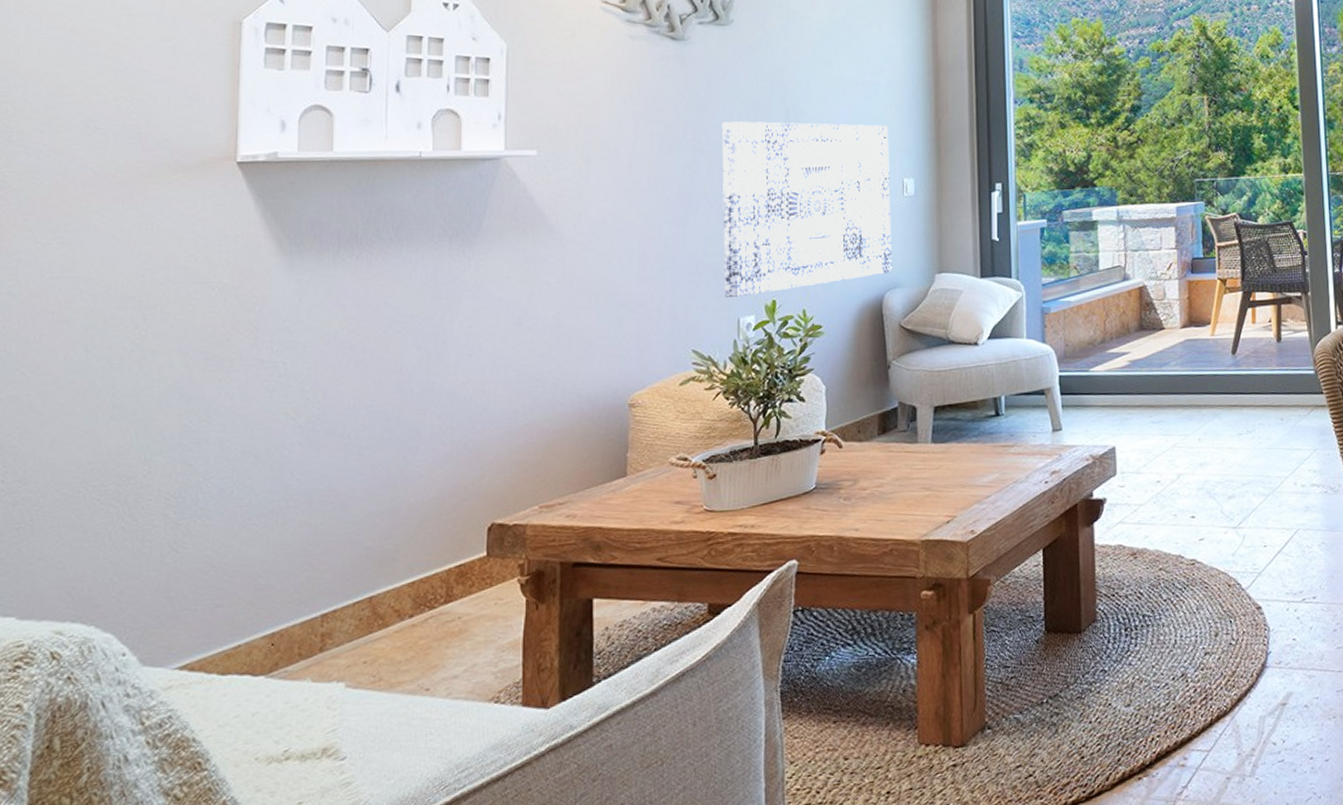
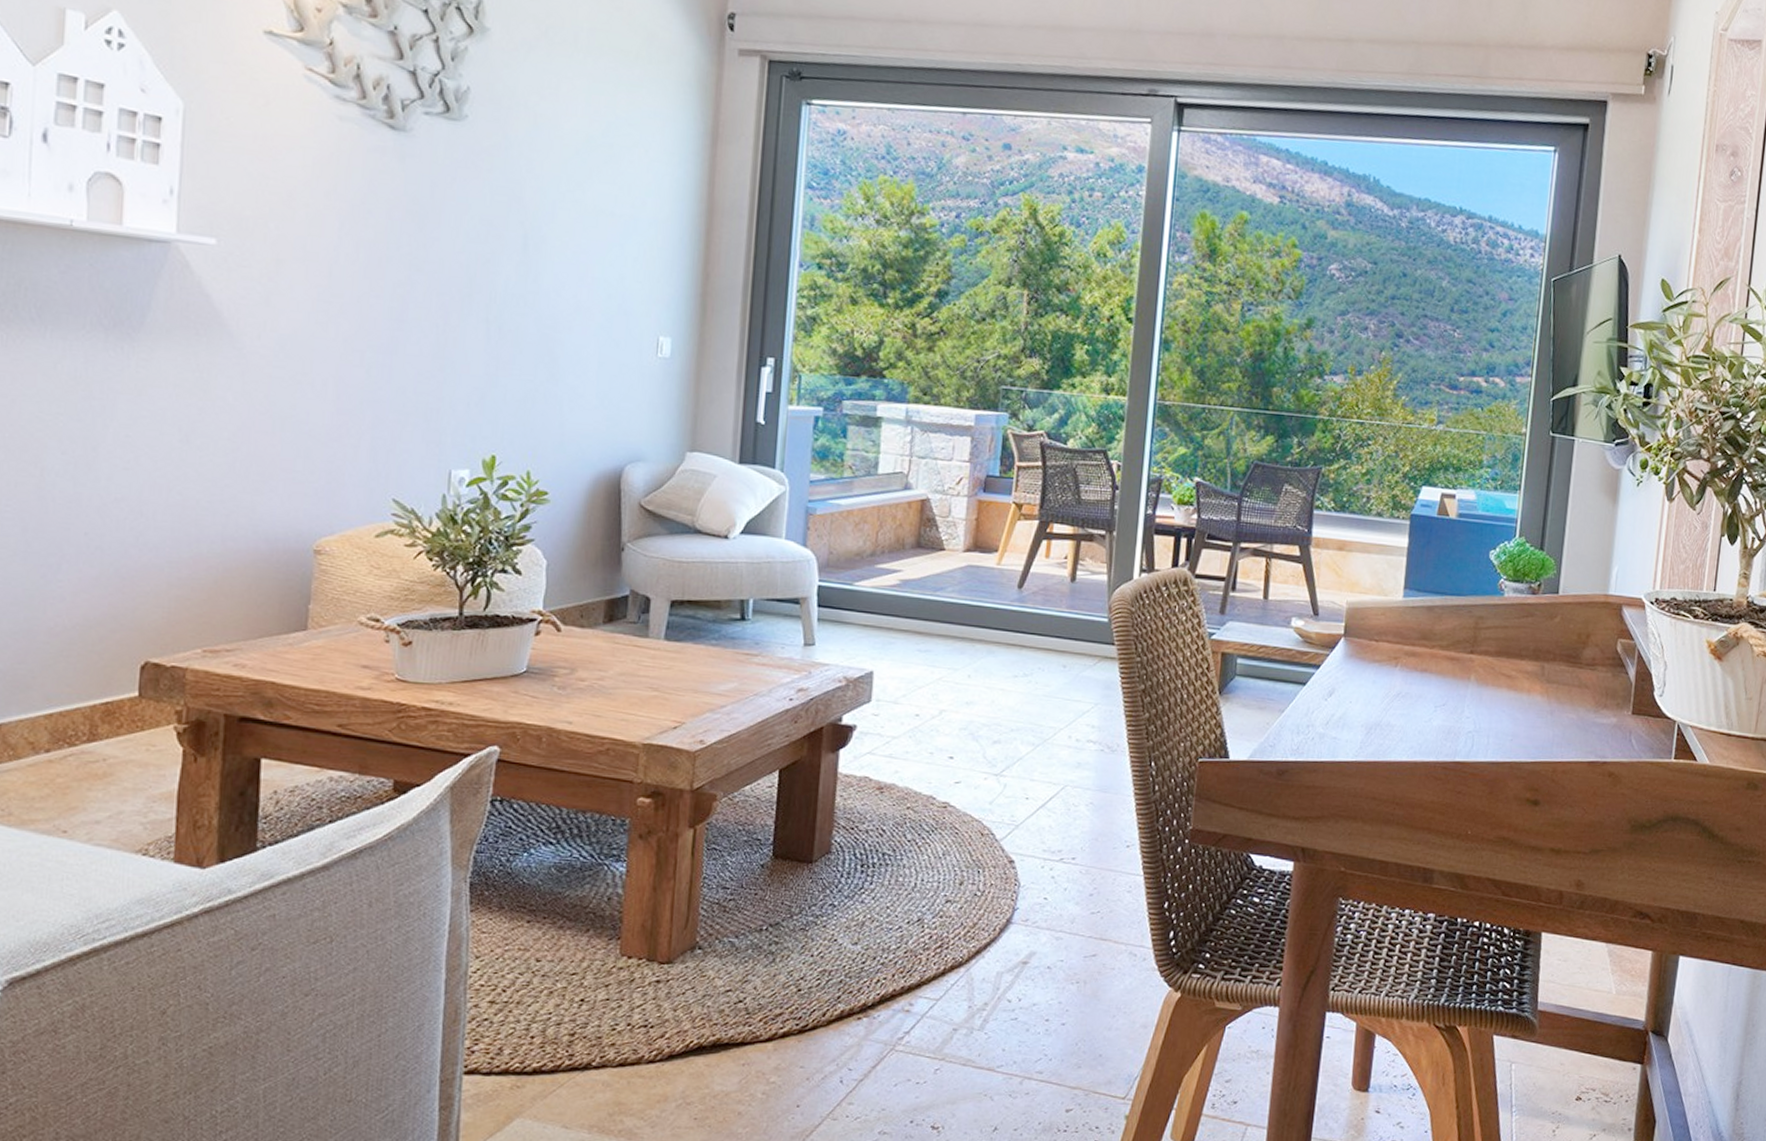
wall art: present [721,121,892,297] -> none [434,238,646,447]

